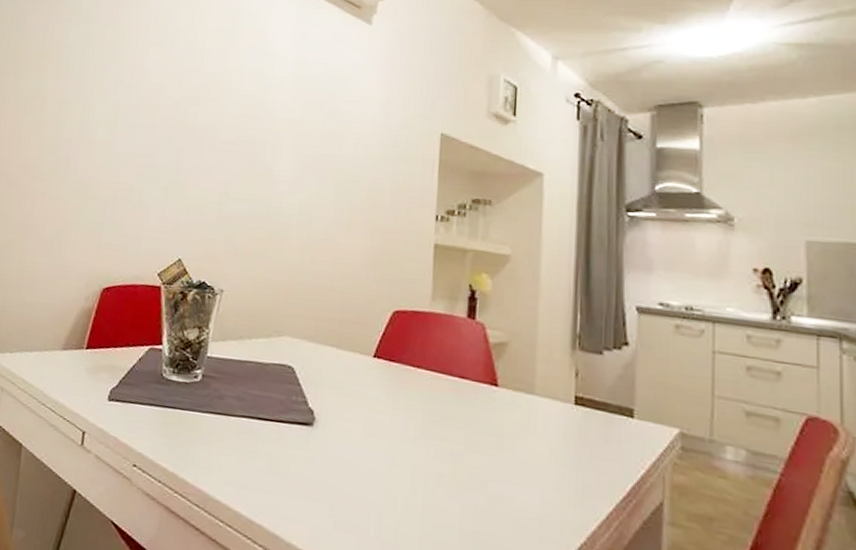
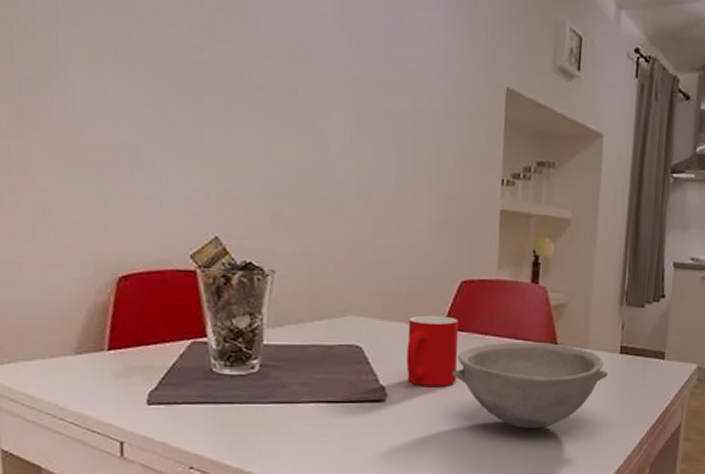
cup: none [335,342,390,418] -> present [406,315,458,386]
bowl: none [382,377,560,480] -> present [453,342,608,428]

